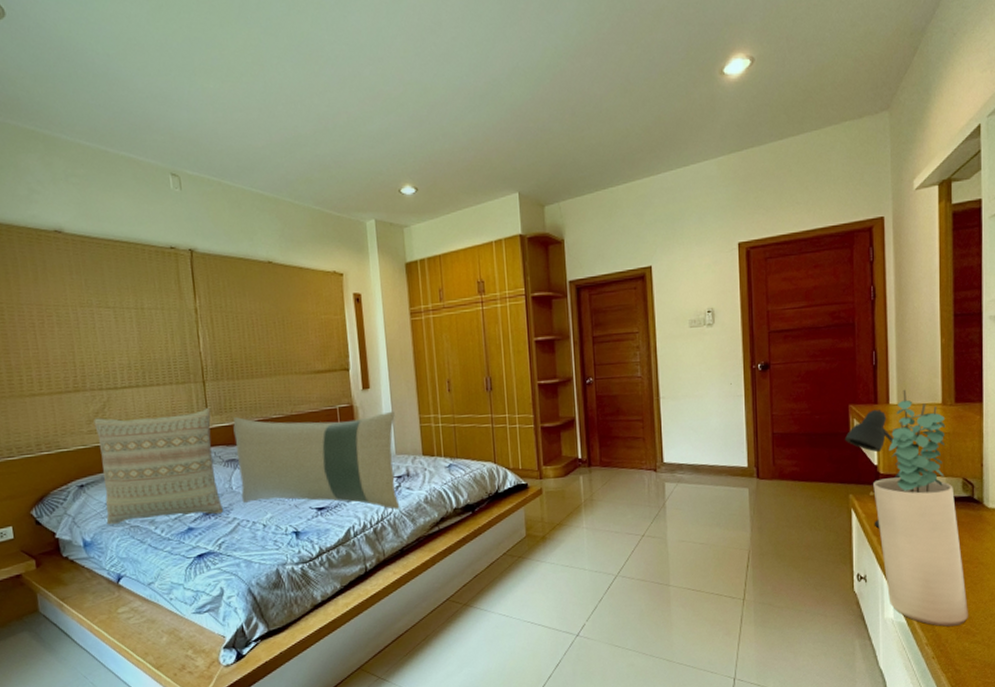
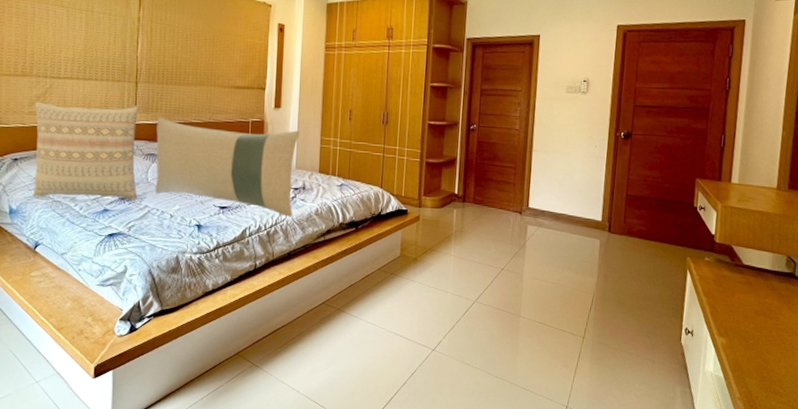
desk lamp: present [844,409,901,529] -> none [688,185,735,291]
vase: present [873,389,969,627] -> none [708,171,779,386]

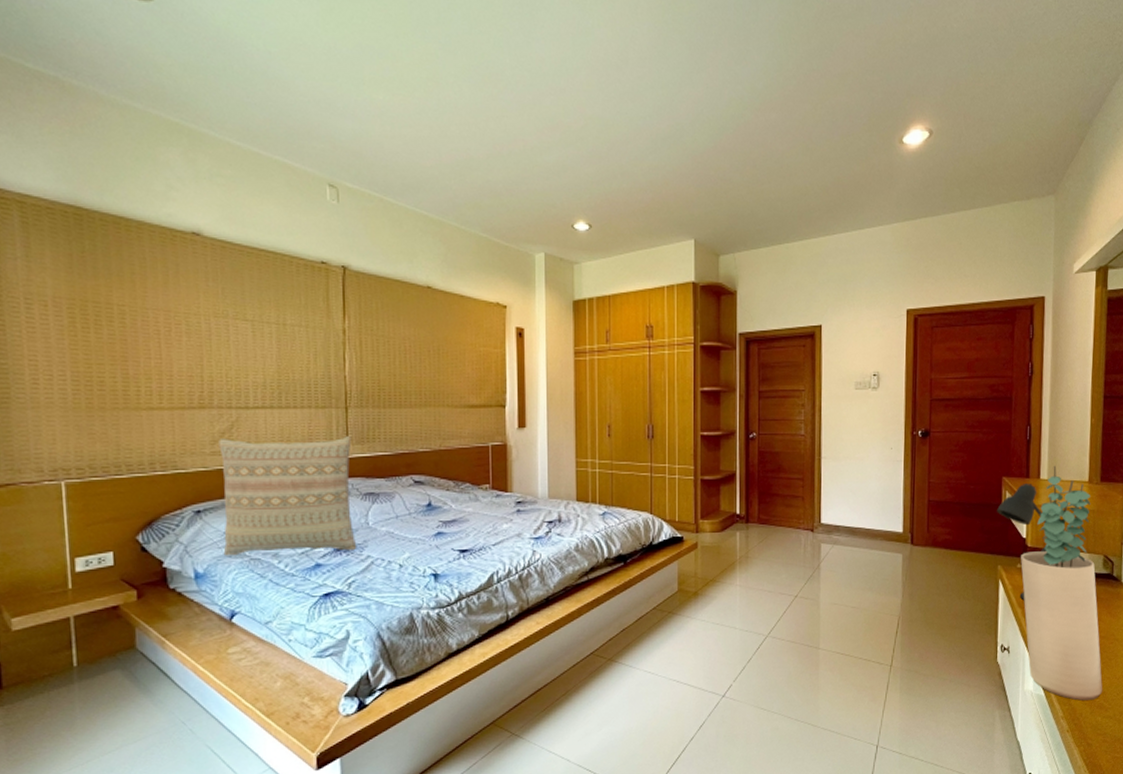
pillow: present [155,117,300,217] -> none [375,448,550,556]
desk lamp: none [688,185,735,291] -> present [996,482,1047,601]
vase: none [708,171,779,386] -> present [1021,465,1103,701]

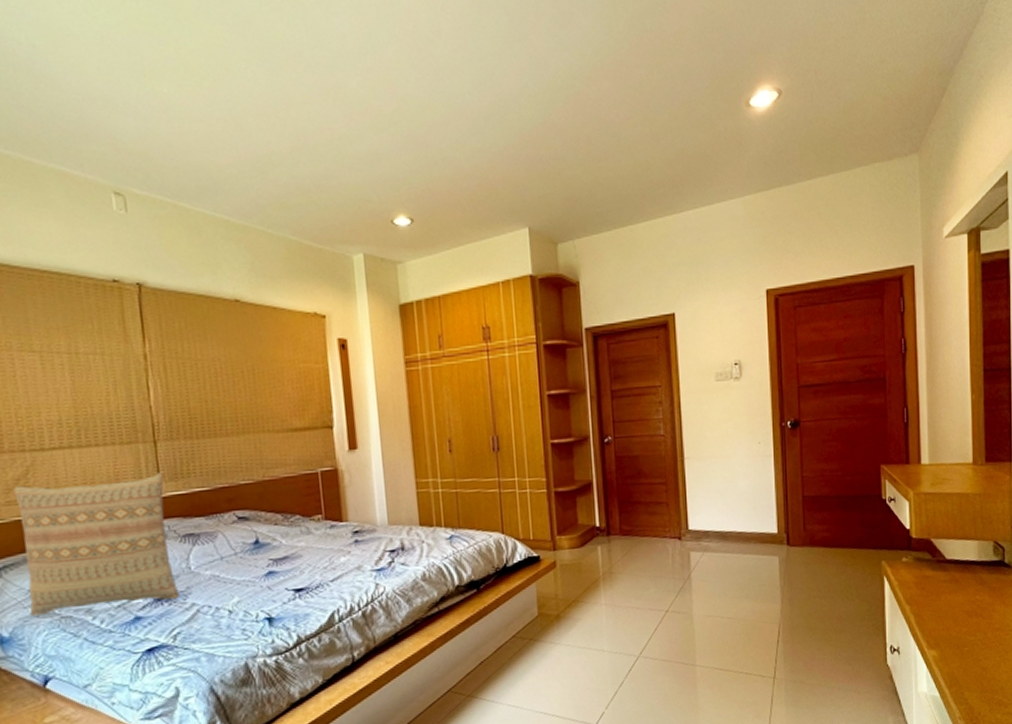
desk lamp: present [996,482,1047,601] -> none [876,469,933,597]
vase: present [1021,465,1103,701] -> none [906,448,1001,699]

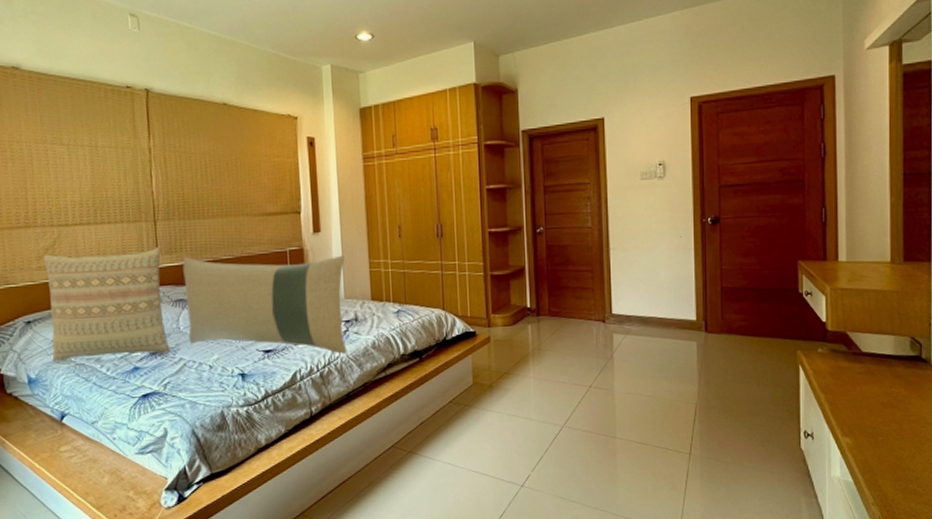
pillow: none [191,475,394,589] -> present [182,255,348,354]

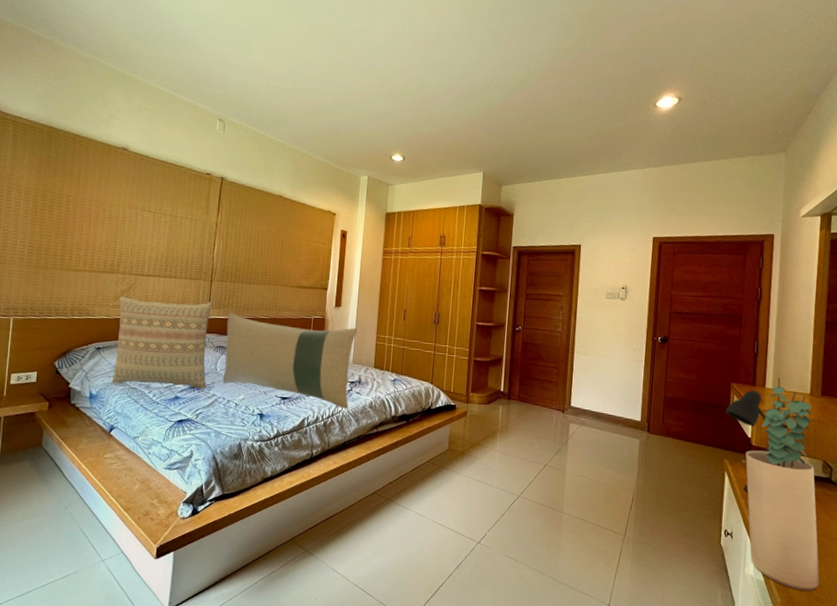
desk lamp: none [793,265,849,386] -> present [724,389,771,493]
vase: none [821,246,916,487] -> present [745,377,820,592]

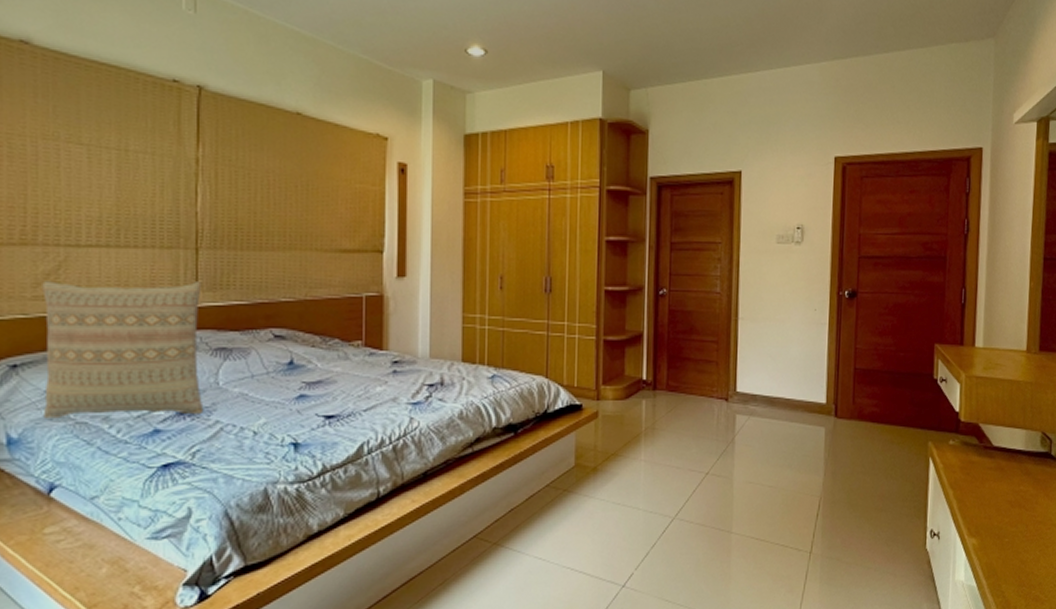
pillow: present [222,313,358,409] -> none [229,296,433,424]
desk lamp: present [724,389,771,493] -> none [927,350,982,481]
vase: present [745,377,820,592] -> none [953,332,1039,592]

